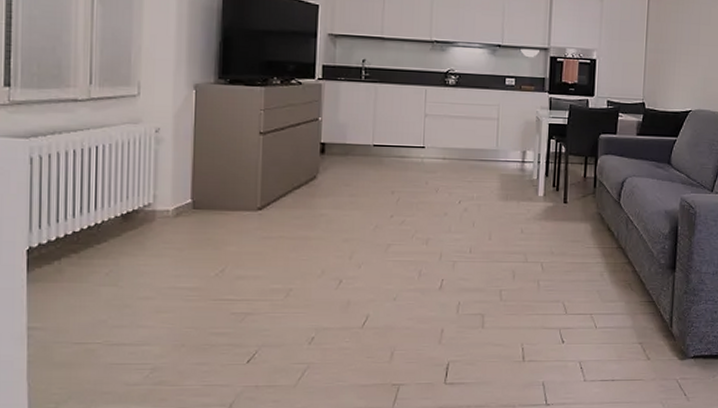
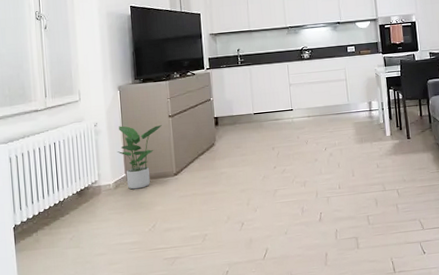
potted plant: none [184,136,249,221] -> present [117,125,162,190]

